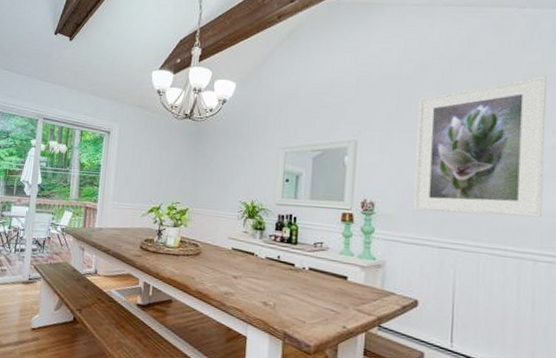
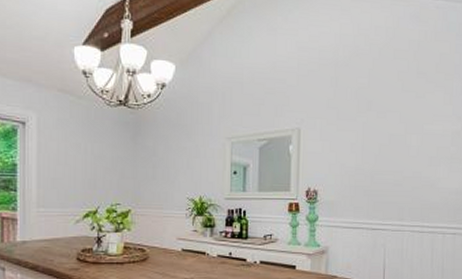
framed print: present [413,75,547,218] -> none [350,65,453,196]

